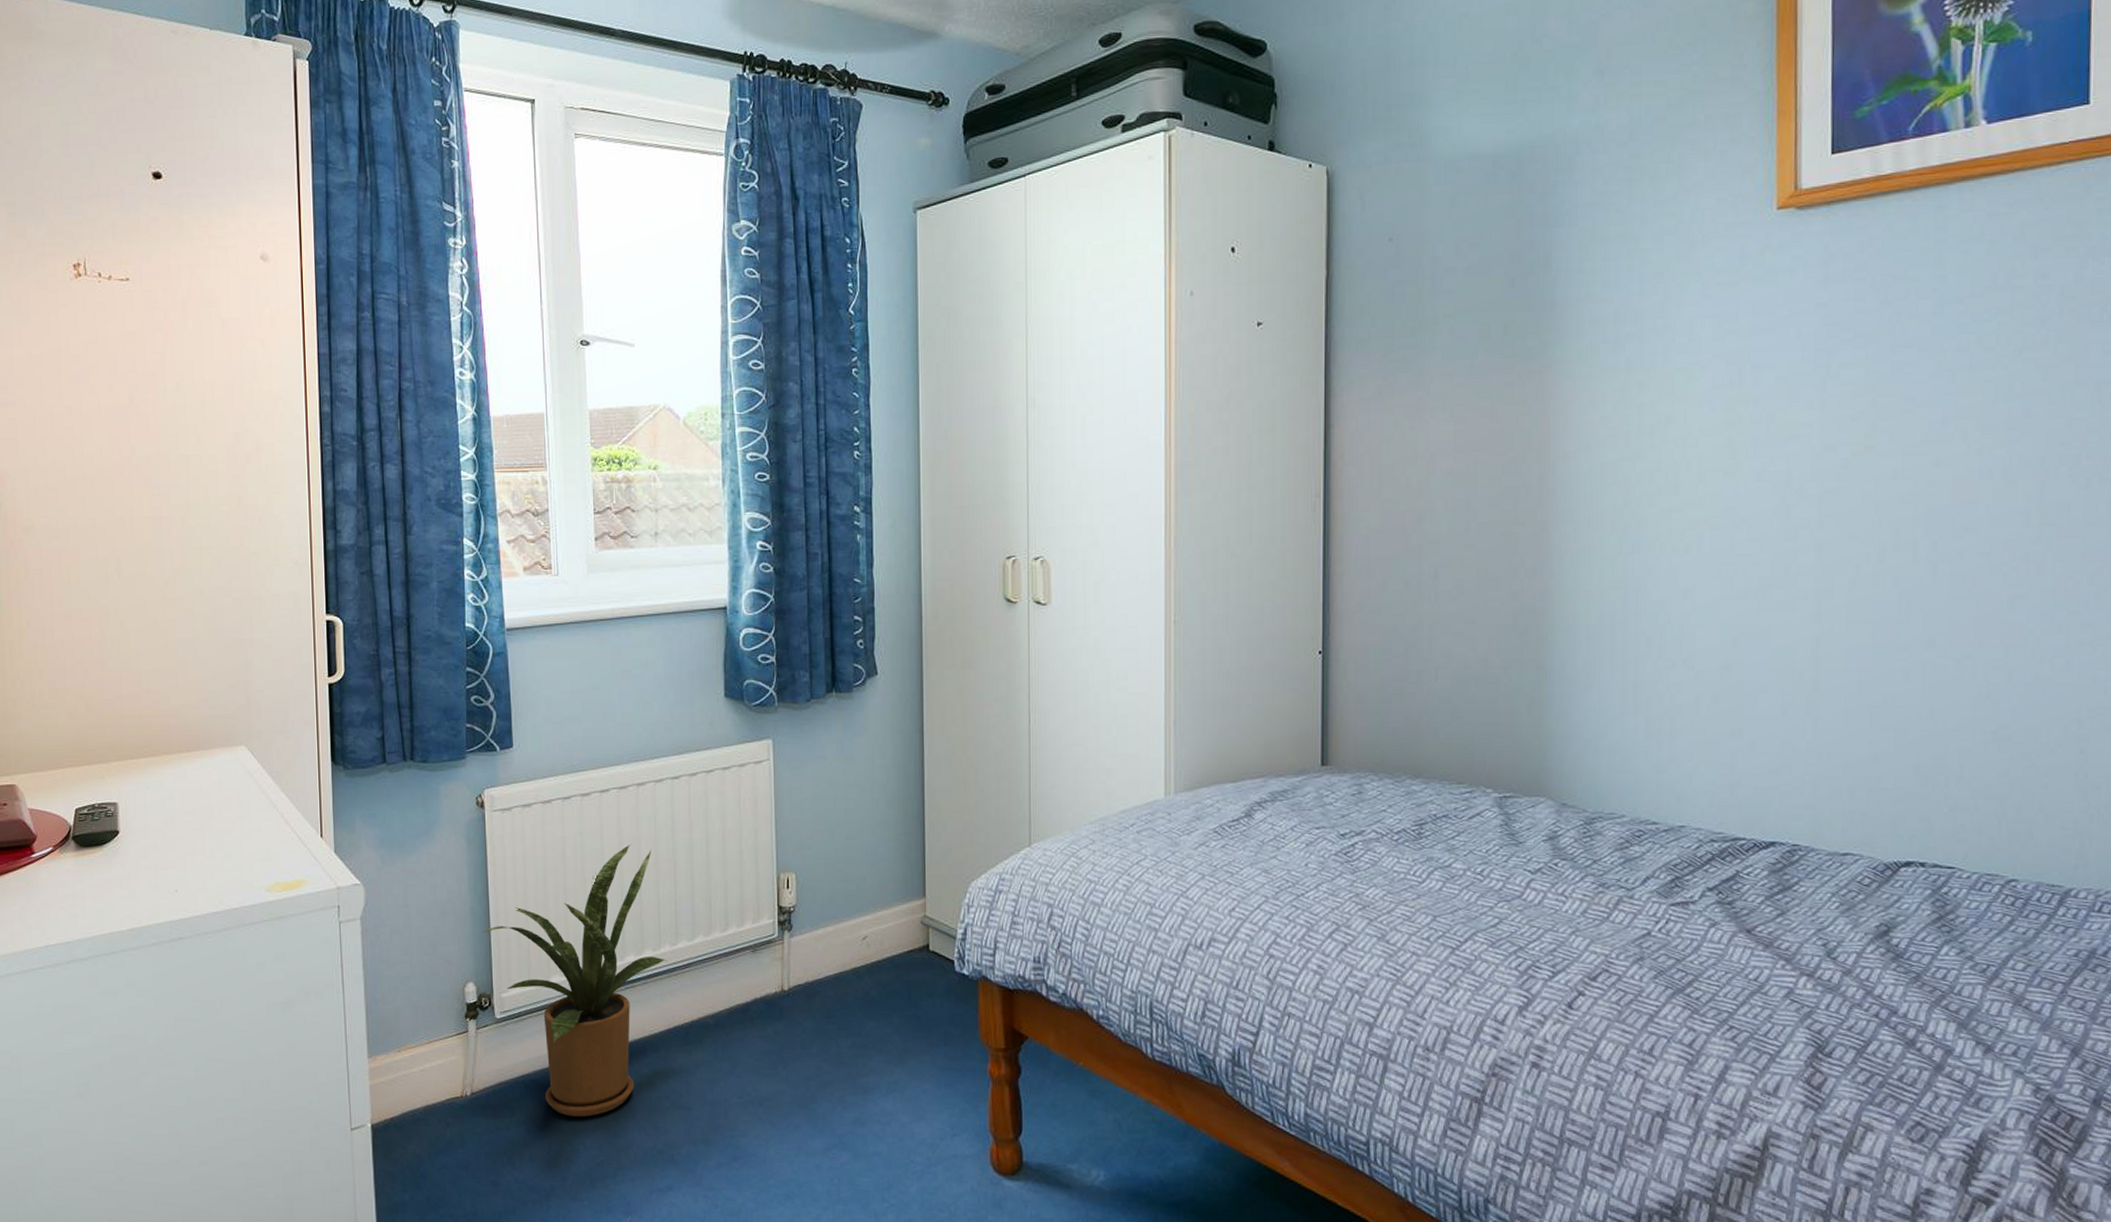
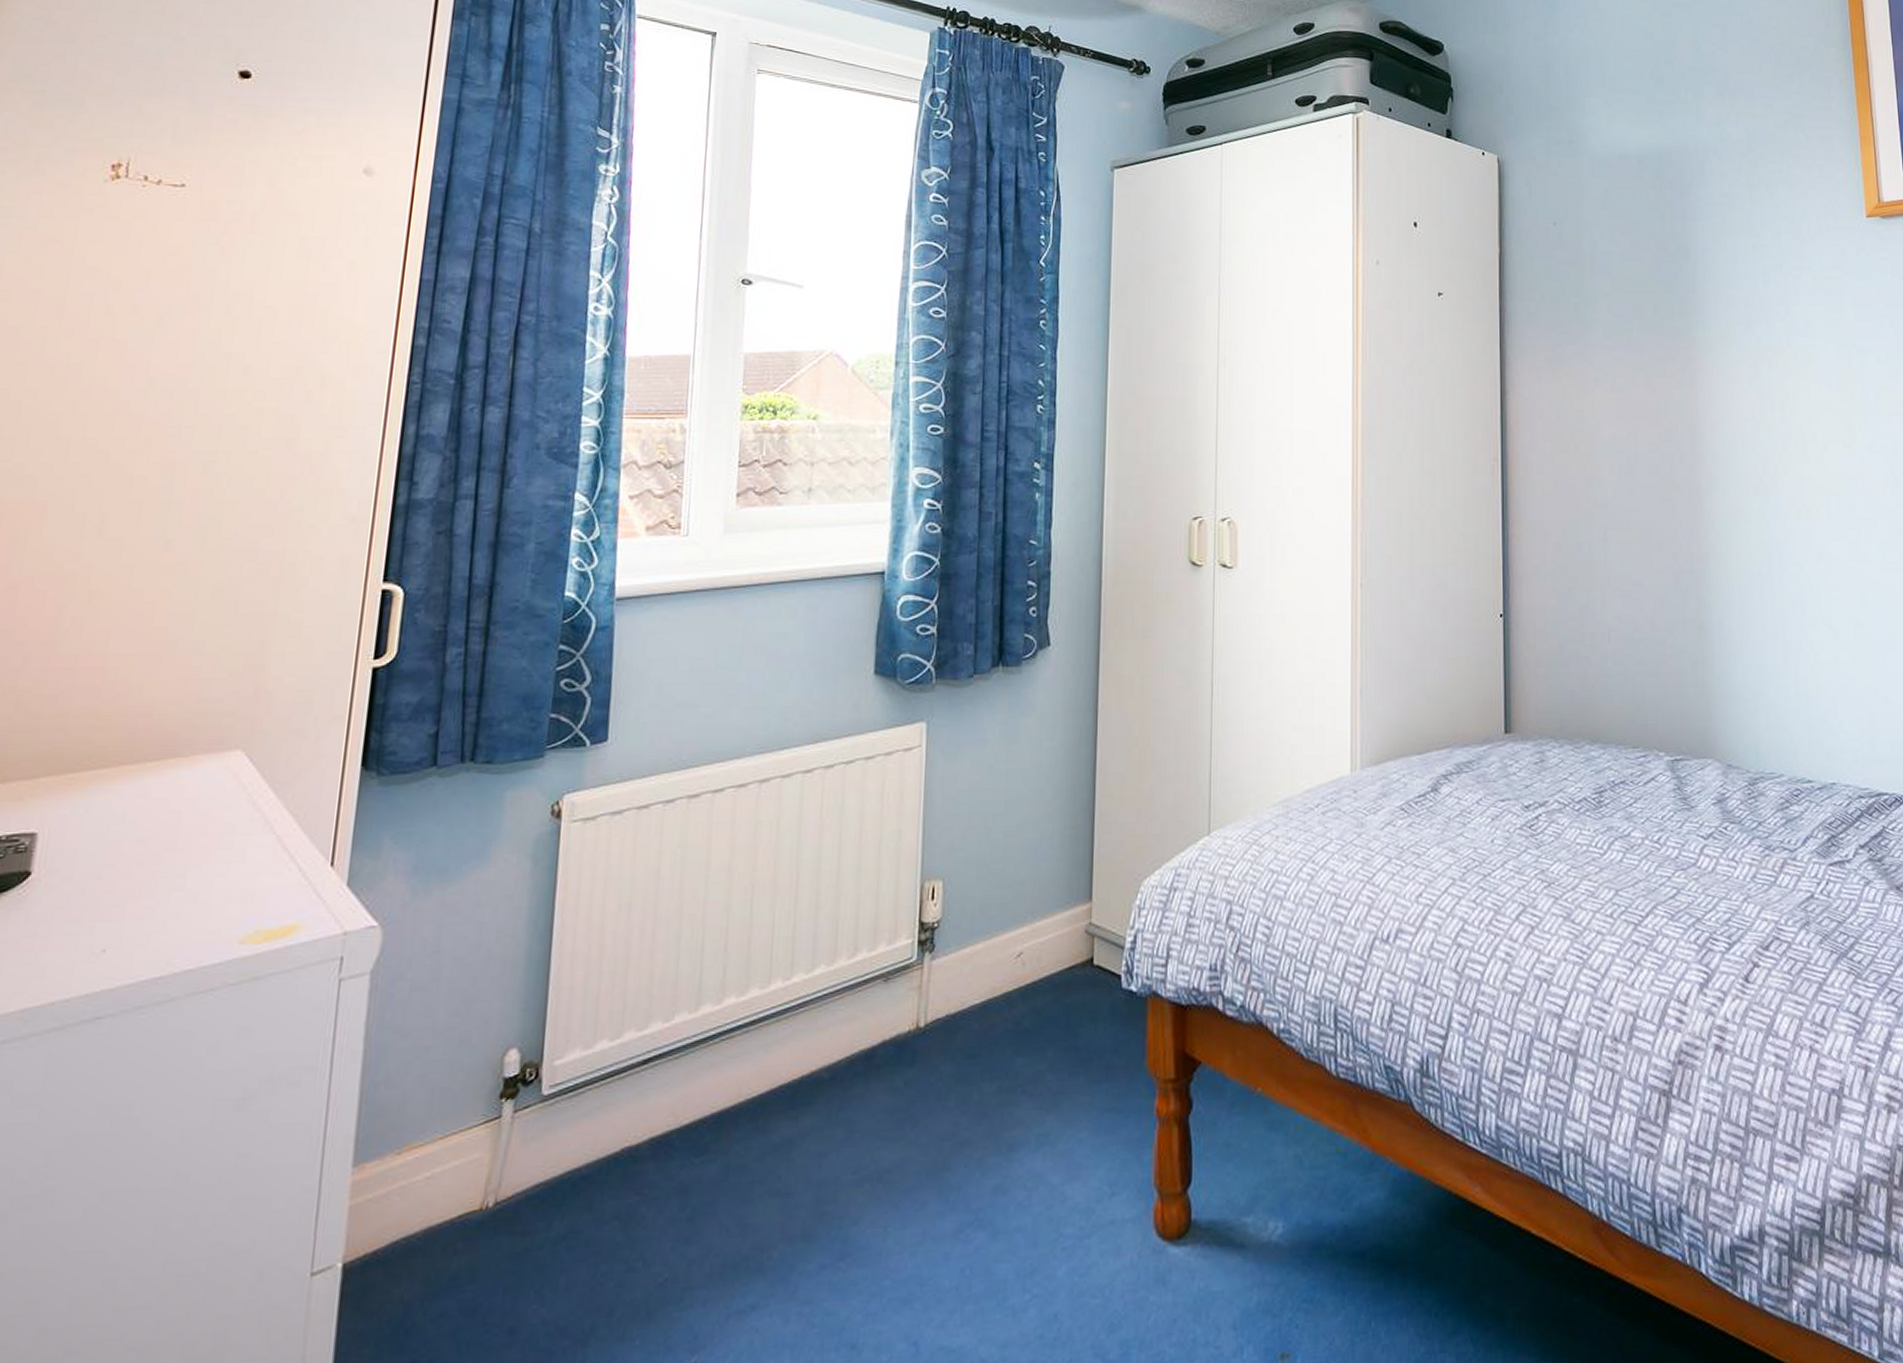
house plant: present [483,845,667,1117] -> none [539,856,777,1222]

